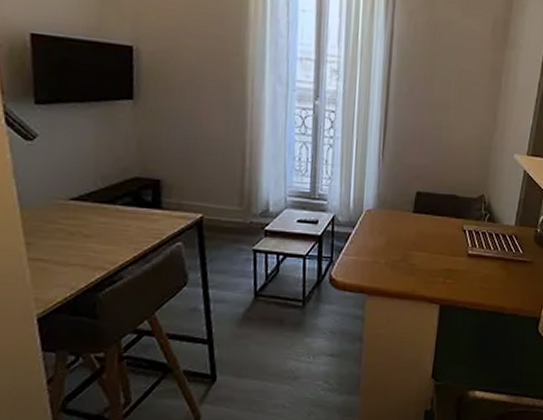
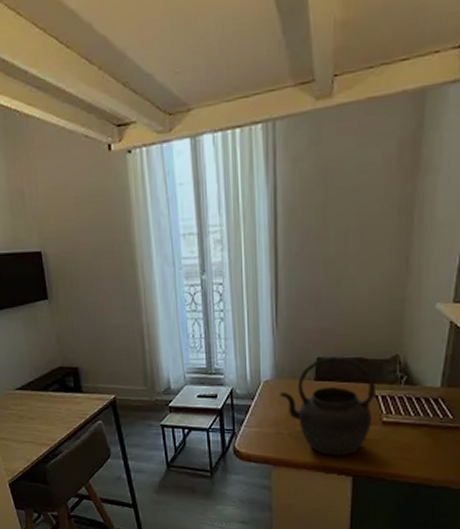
kettle: none [378,191,464,286] -> present [278,356,375,457]

